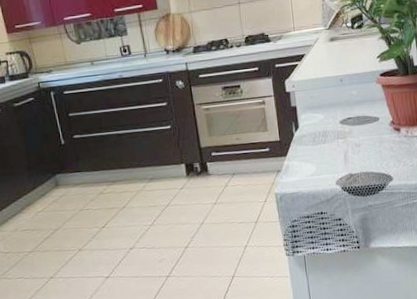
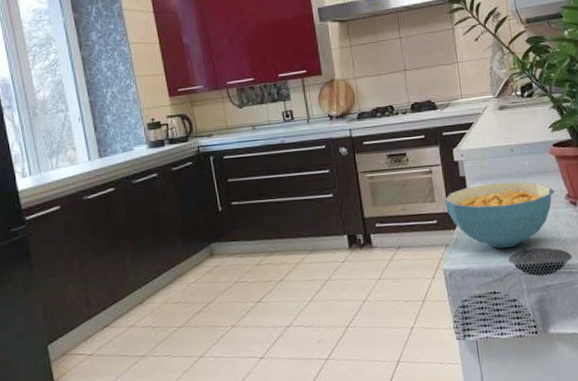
cereal bowl: none [276,110,378,173] -> present [444,181,552,248]

